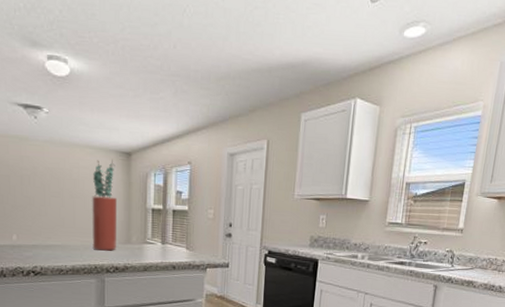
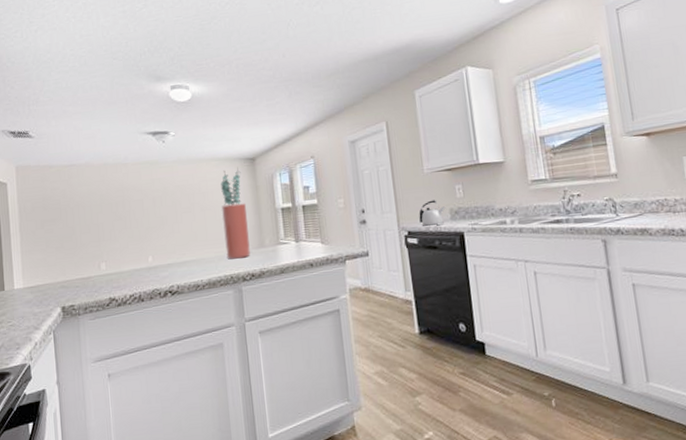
kettle: none [281,225,307,250] -> present [419,200,446,226]

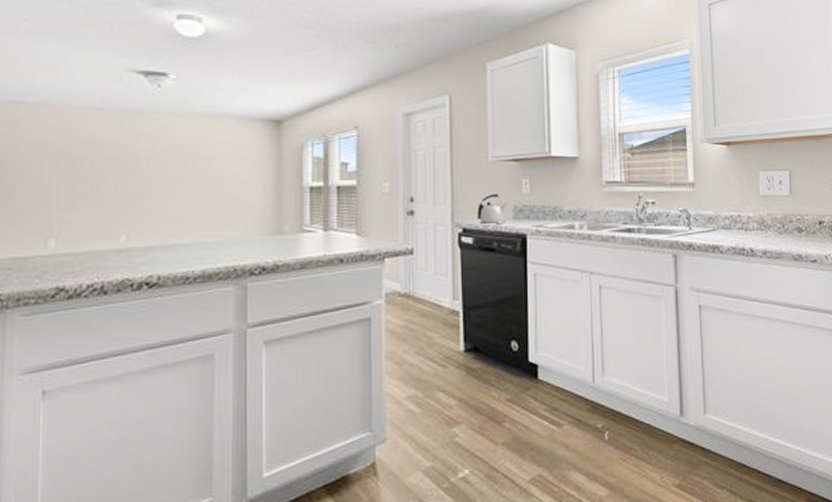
vase: present [221,167,251,260] -> none [231,130,265,247]

